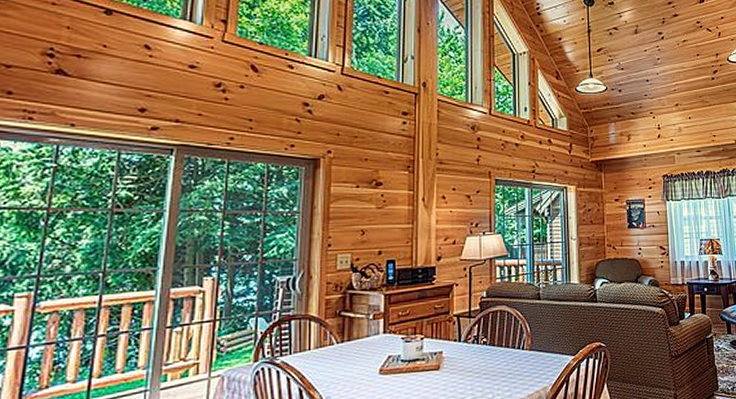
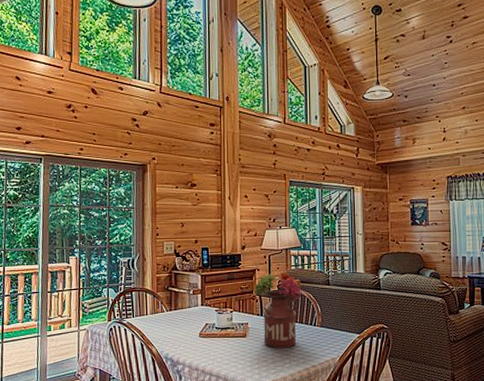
flower arrangement: none [450,285,508,380] -> present [253,271,302,348]

